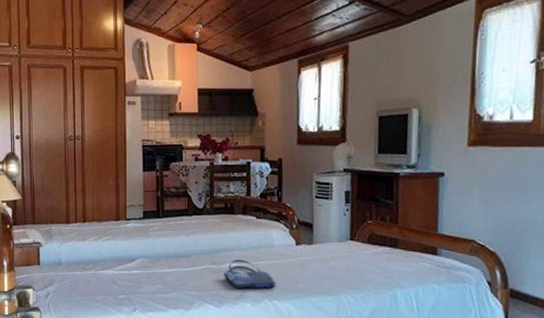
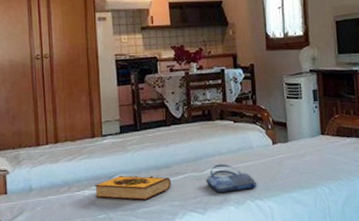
hardback book: none [117,259,189,286] -> present [95,175,171,200]

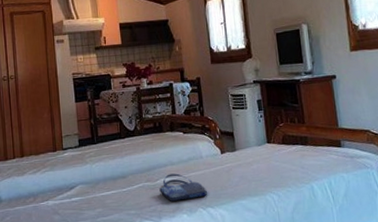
hardback book: present [95,175,171,200] -> none [57,186,127,210]

